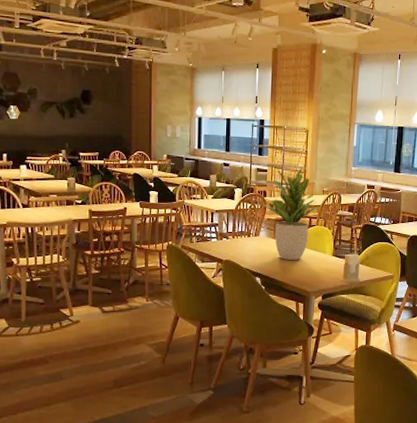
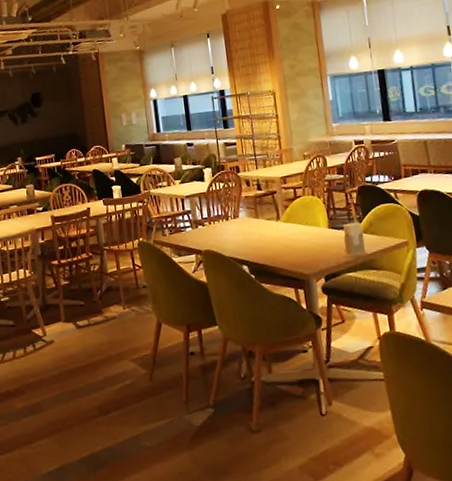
potted plant: present [263,167,322,260] -> none [237,133,305,241]

